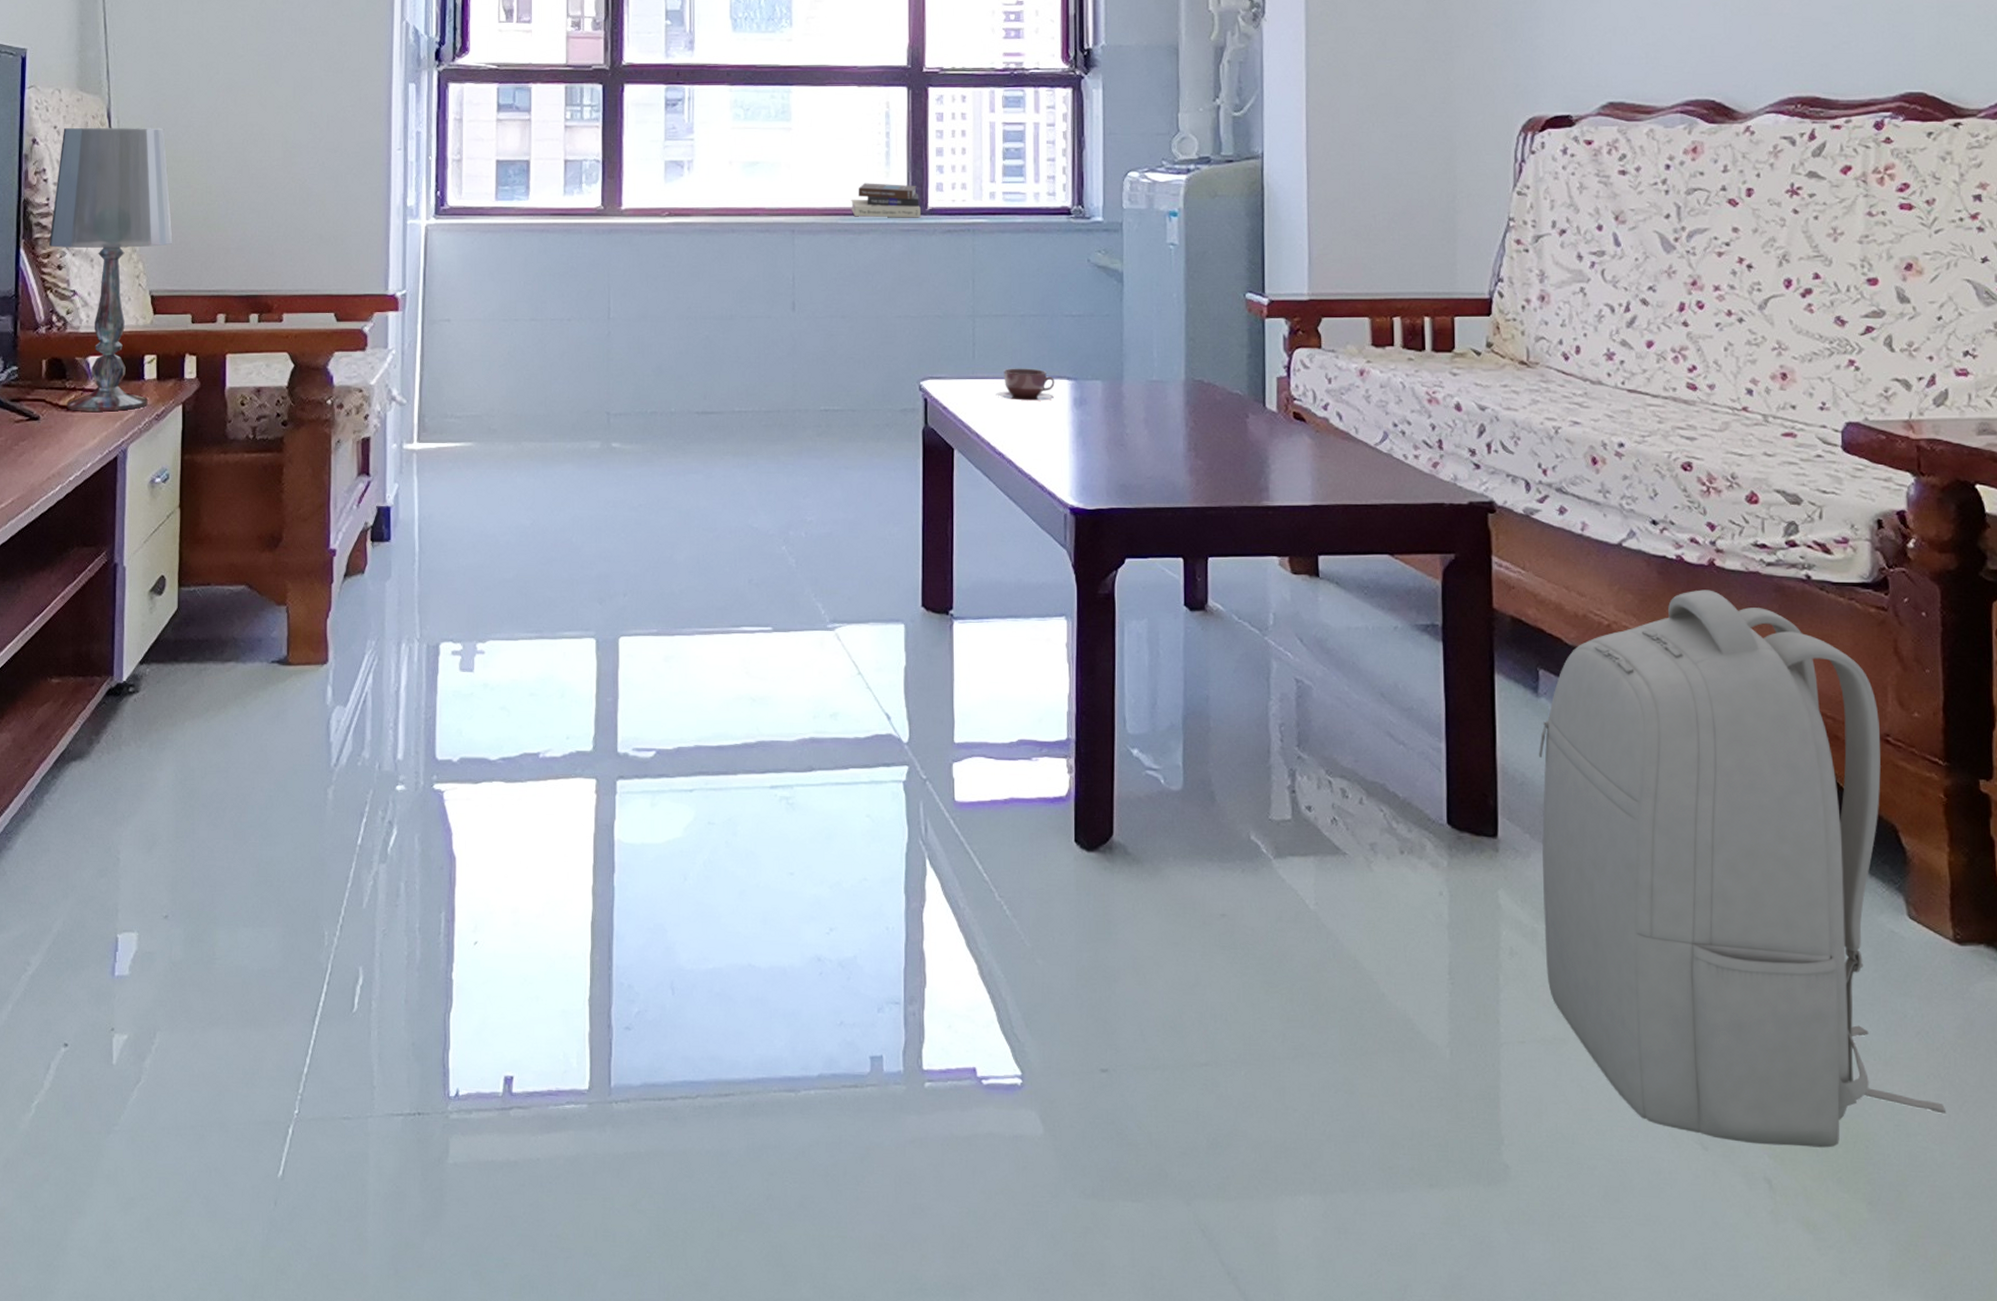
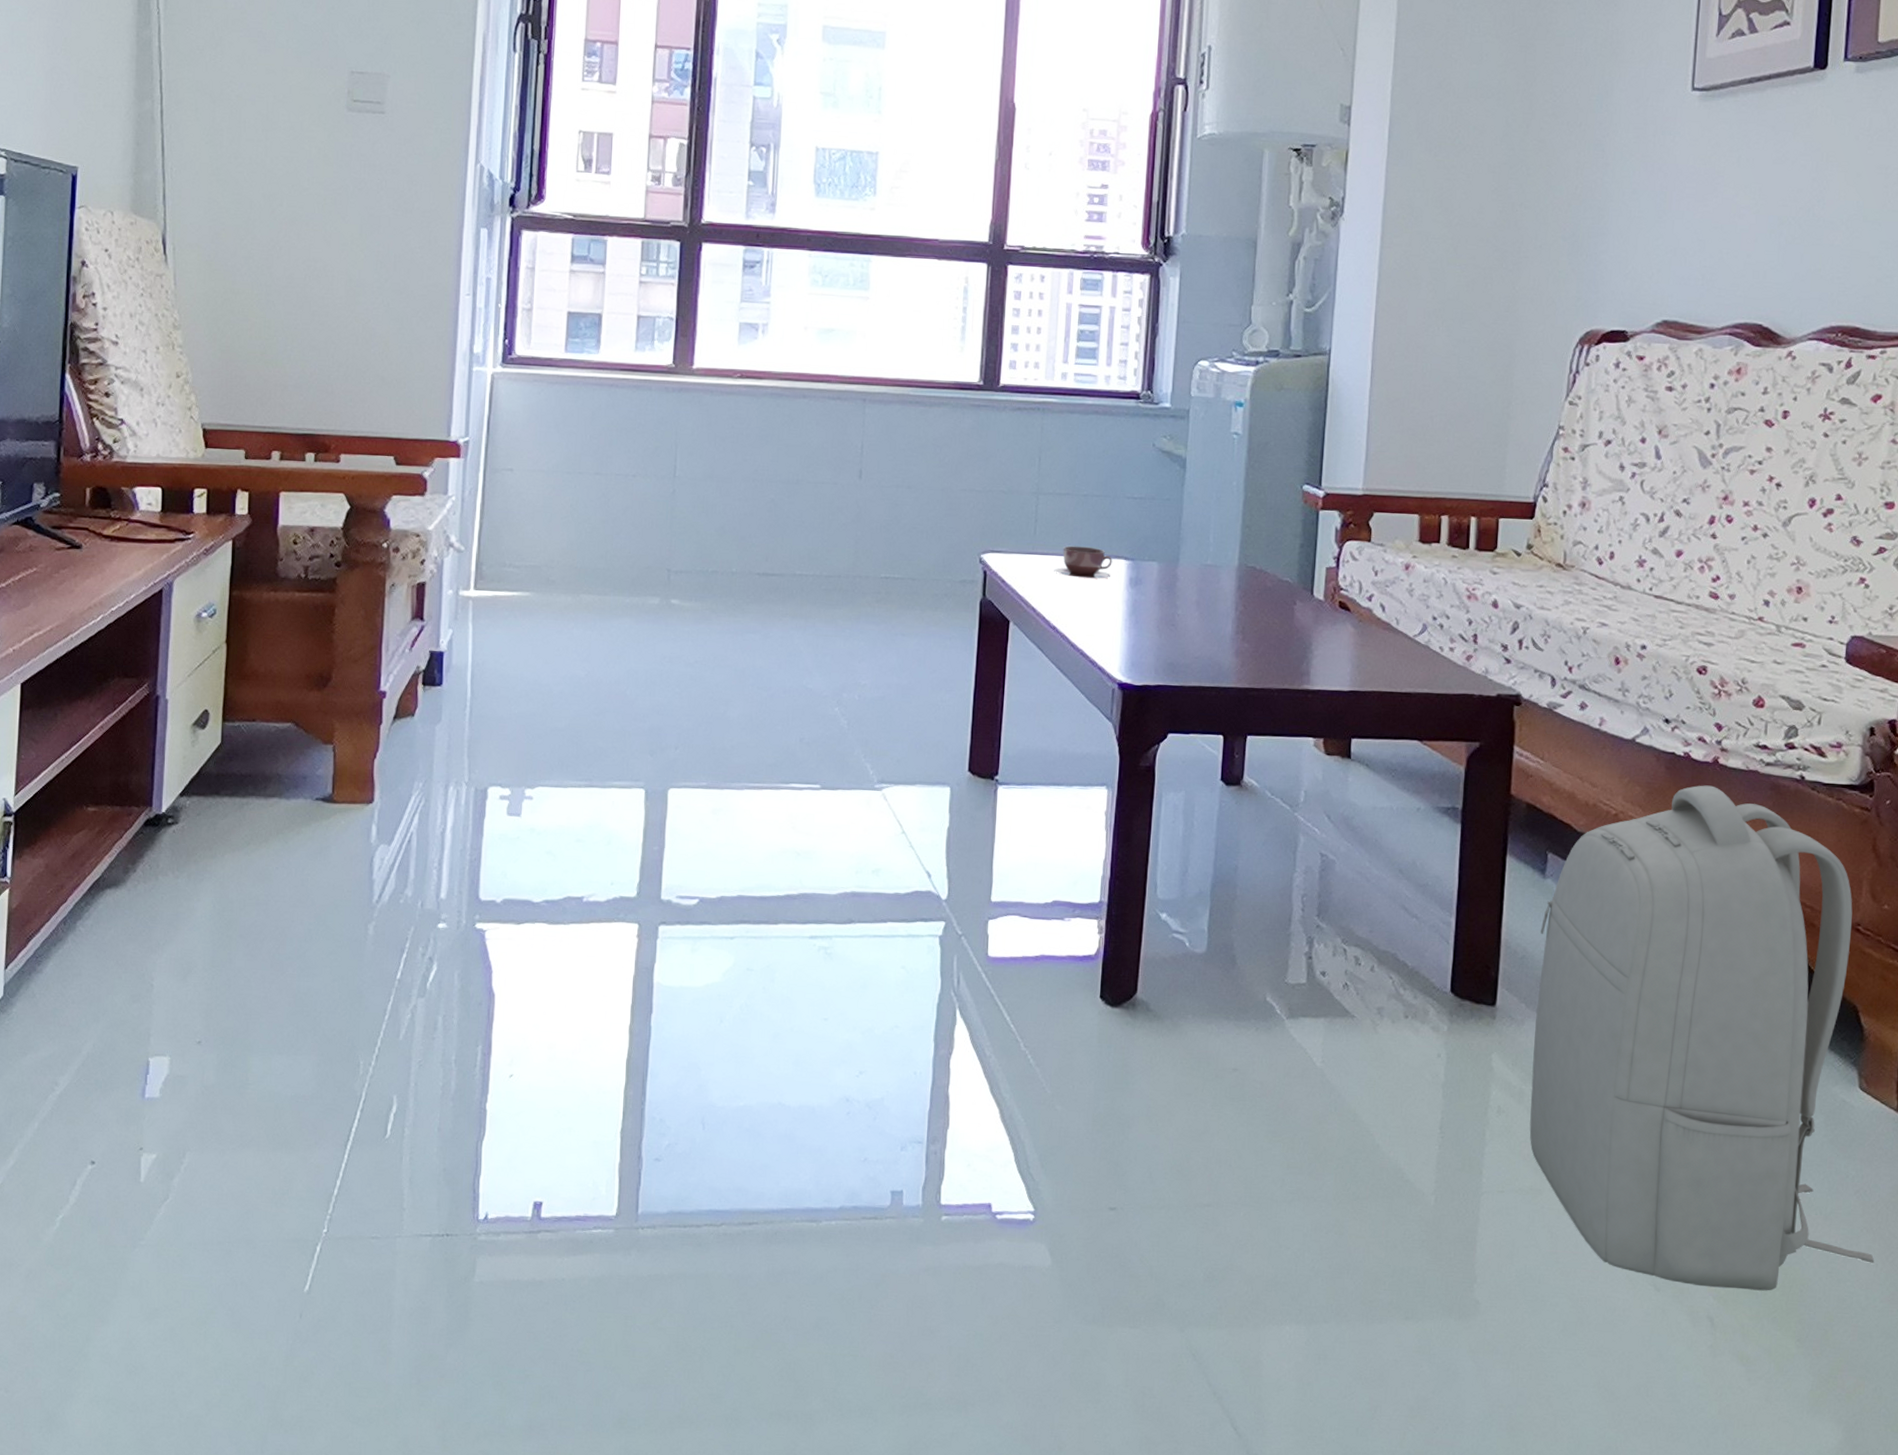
table lamp: present [48,127,173,412] -> none [96,251,228,544]
books: present [851,183,922,218] -> none [923,356,994,394]

